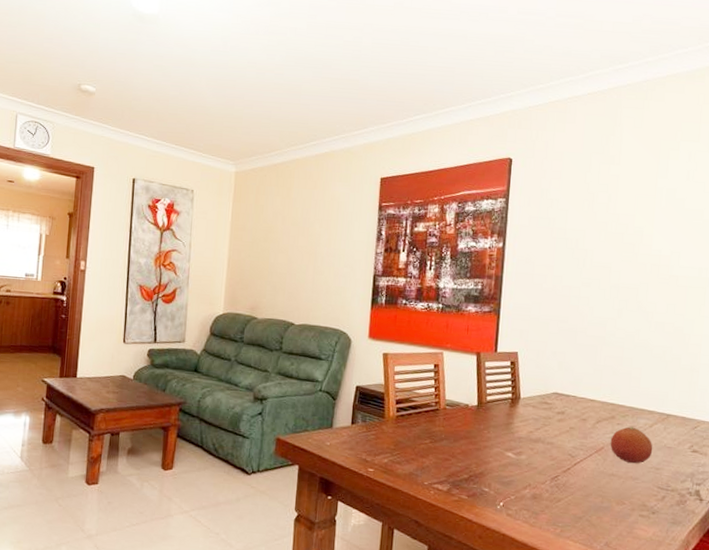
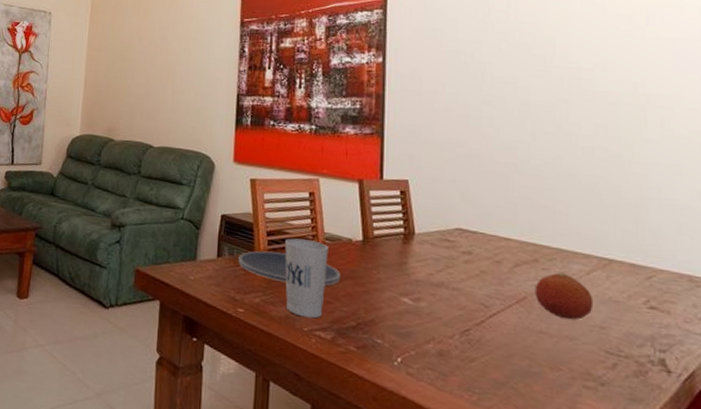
plate: none [370,417,457,445] -> present [238,251,340,286]
cup: none [410,405,448,474] -> present [285,238,328,319]

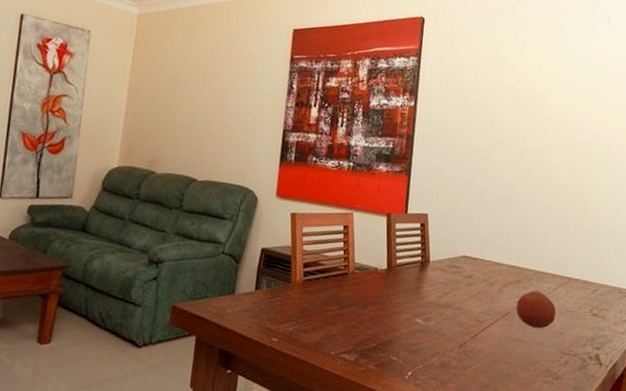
plate: present [238,251,340,286] -> none [275,282,366,312]
cup: present [285,238,328,319] -> none [317,269,357,343]

